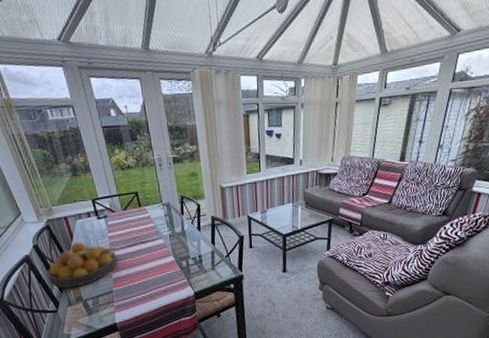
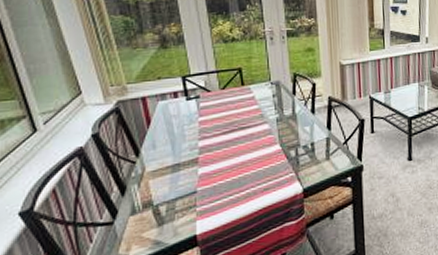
fruit bowl: present [47,241,118,288] -> none [106,128,207,191]

